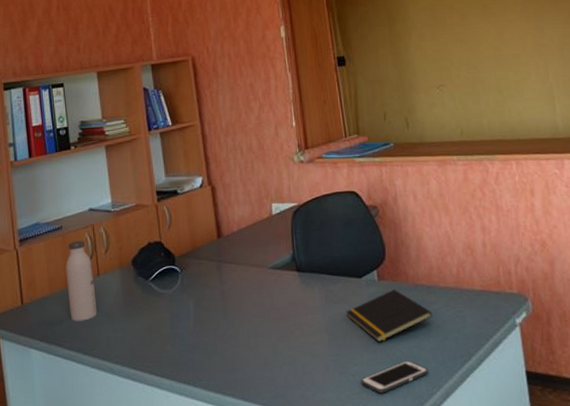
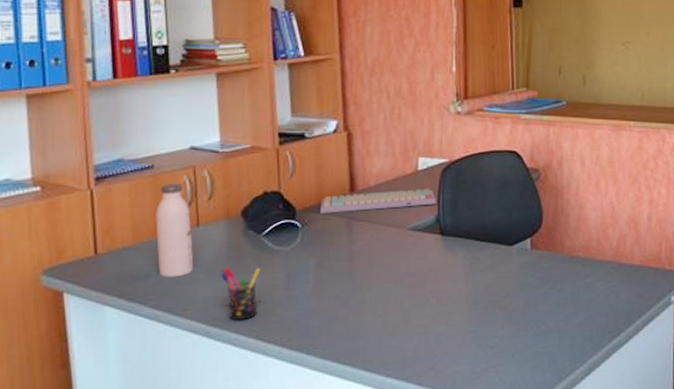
pen holder: none [118,309,150,357] -> present [220,267,260,320]
keyboard: none [194,230,291,258] -> present [320,188,436,213]
notepad: present [346,289,433,343] -> none [491,259,585,315]
cell phone: present [361,360,428,394] -> none [499,334,573,367]

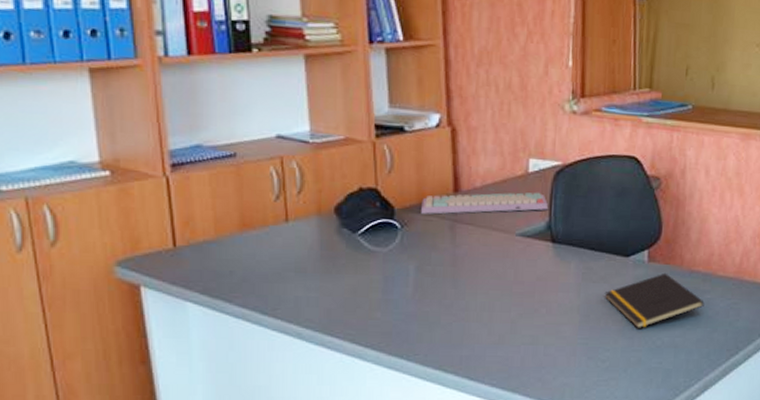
water bottle: present [155,183,194,277] -> none [240,174,283,275]
pen holder: present [220,267,260,320] -> none [312,266,356,322]
notepad: none [491,259,585,315] -> present [604,272,705,329]

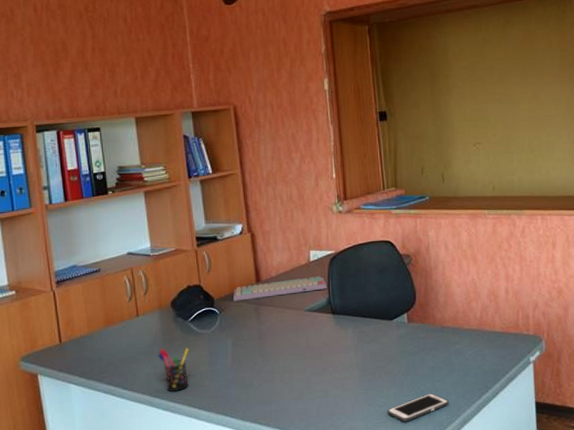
pen holder: none [312,266,356,322] -> present [157,347,189,391]
notepad: present [604,272,705,329] -> none [376,330,456,378]
cell phone: none [611,349,689,382] -> present [387,393,449,422]

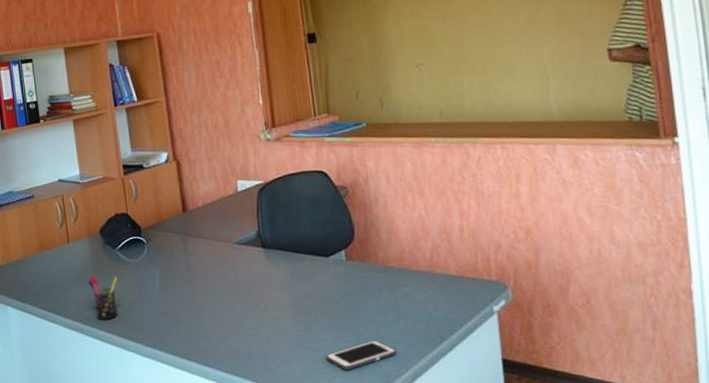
keyboard: present [233,276,327,301] -> none [160,207,256,231]

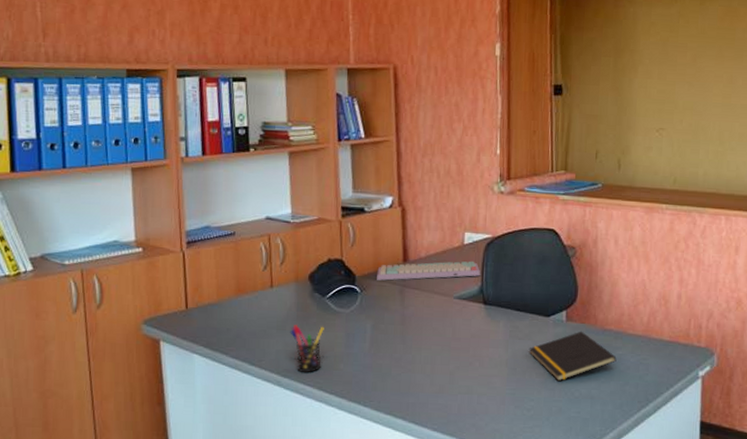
keyboard: none [160,207,256,231] -> present [377,261,480,281]
notepad: none [311,269,403,321] -> present [528,331,617,382]
cell phone: present [326,340,396,370] -> none [535,400,604,430]

